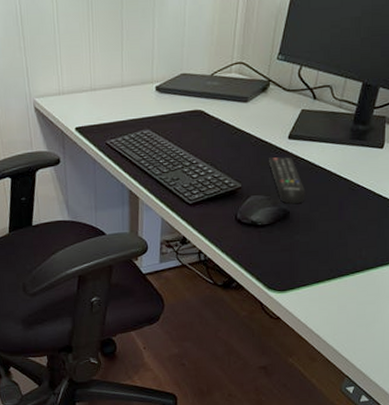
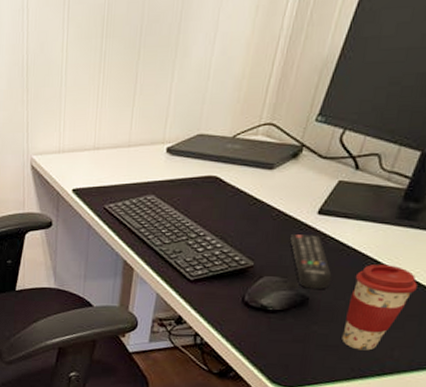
coffee cup: none [320,178,373,253] -> present [342,264,418,351]

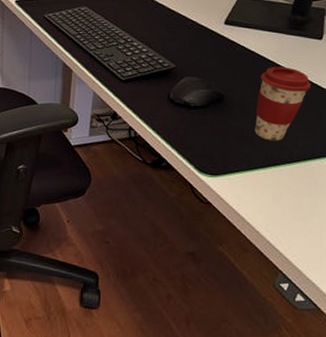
remote control: present [291,233,332,289] -> none [204,40,241,88]

